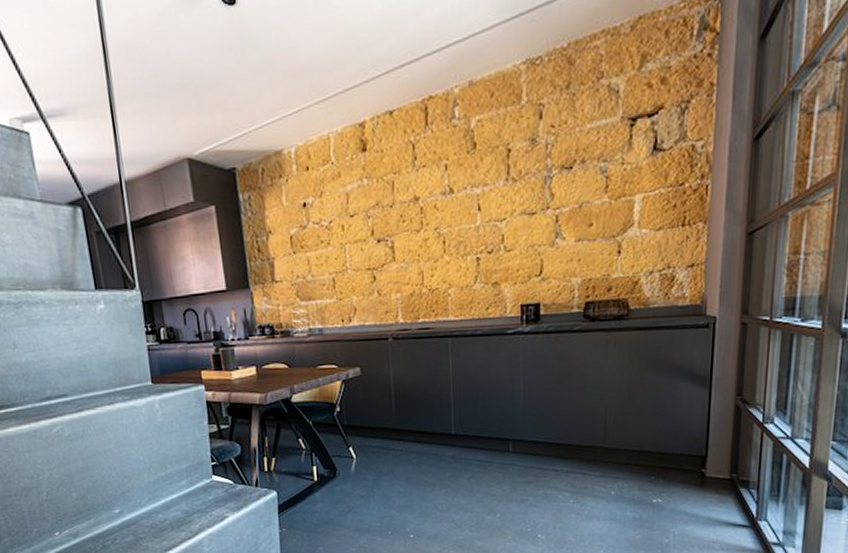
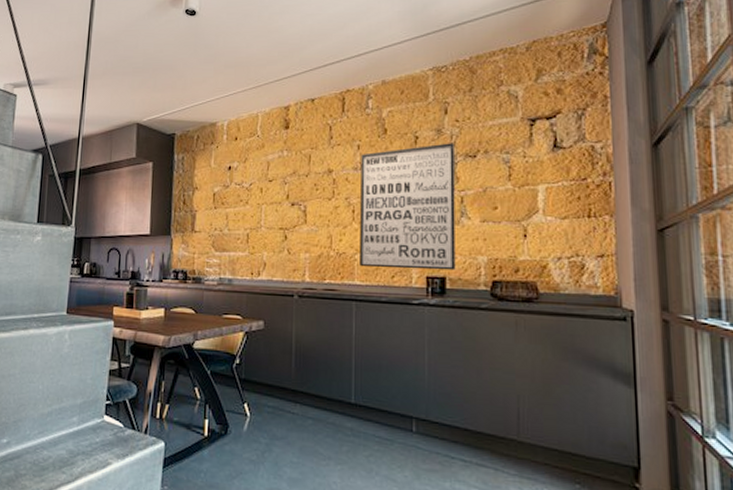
wall art: none [449,153,550,302] -> present [360,143,456,271]

